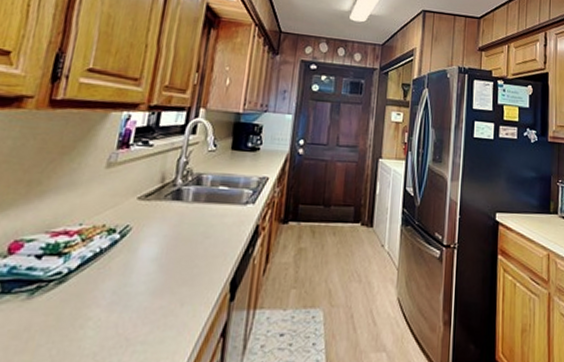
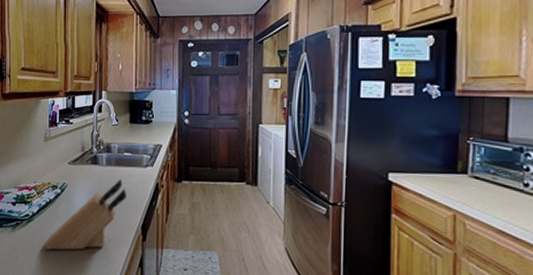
knife block: none [77,220,217,323] -> present [43,180,127,250]

